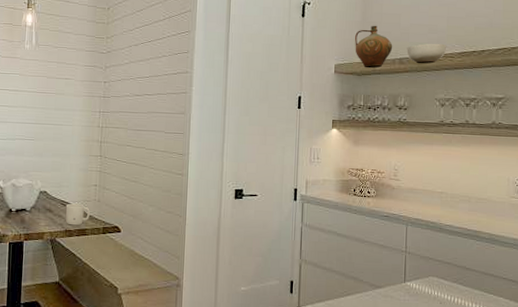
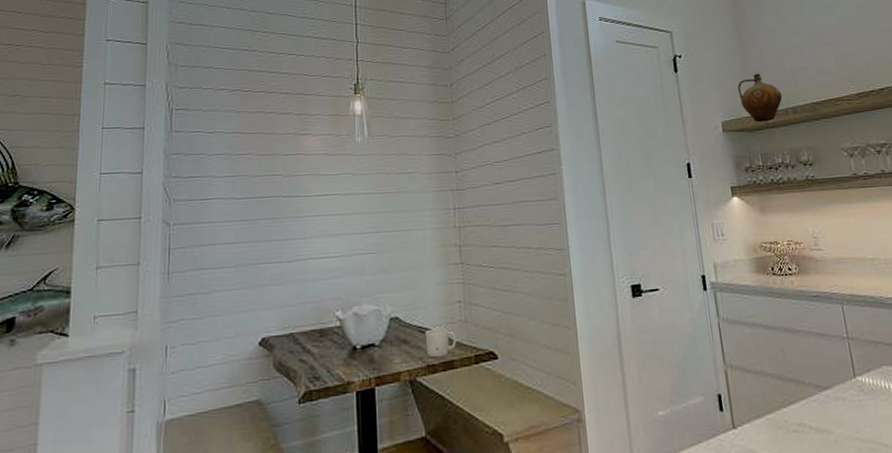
bowl: present [407,43,447,64] -> none [798,86,842,112]

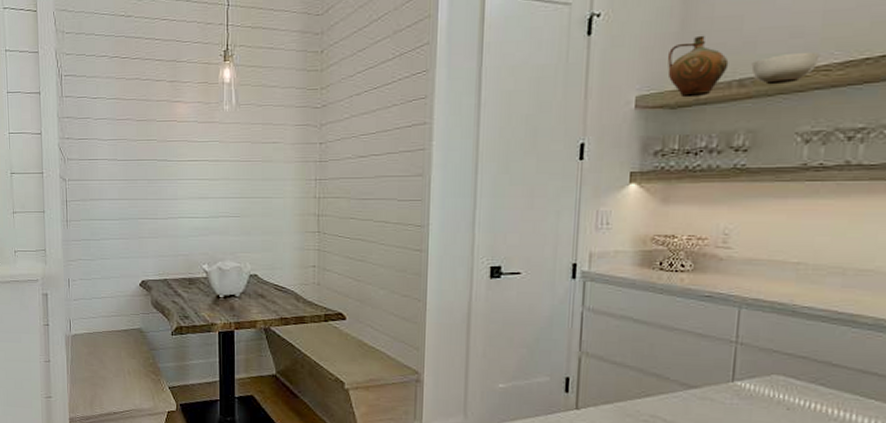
mug: present [424,328,456,358] -> none [280,287,308,313]
bowl: none [798,86,842,112] -> present [751,51,820,85]

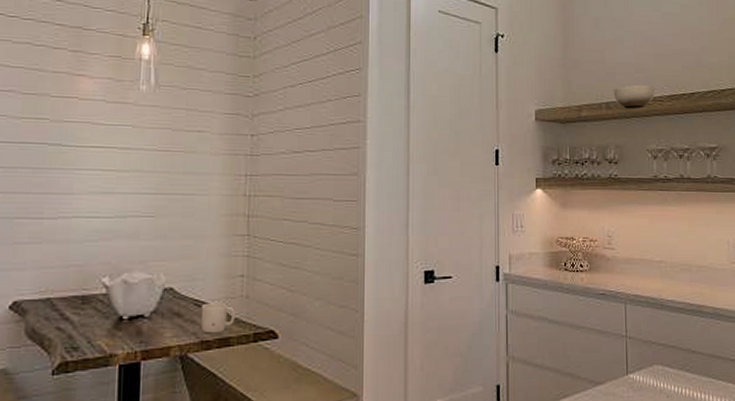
mug: none [280,287,308,313] -> present [200,302,235,334]
ceramic jug: present [667,35,729,98] -> none [556,63,598,115]

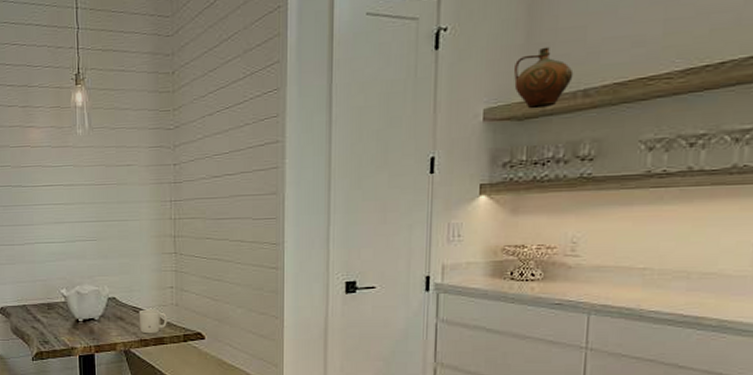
ceramic jug: none [556,63,598,115] -> present [514,46,574,109]
bowl: present [613,84,656,110] -> none [595,60,662,95]

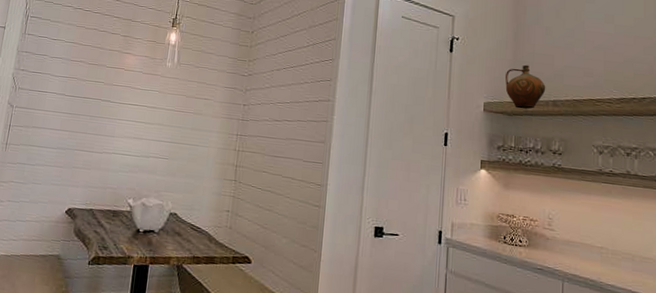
mug: present [138,309,167,334] -> none [194,228,220,253]

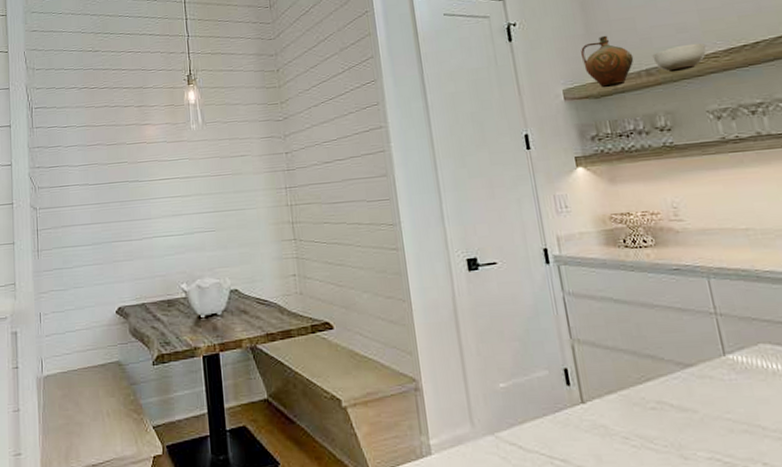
bowl: none [561,87,605,109] -> present [652,42,706,73]

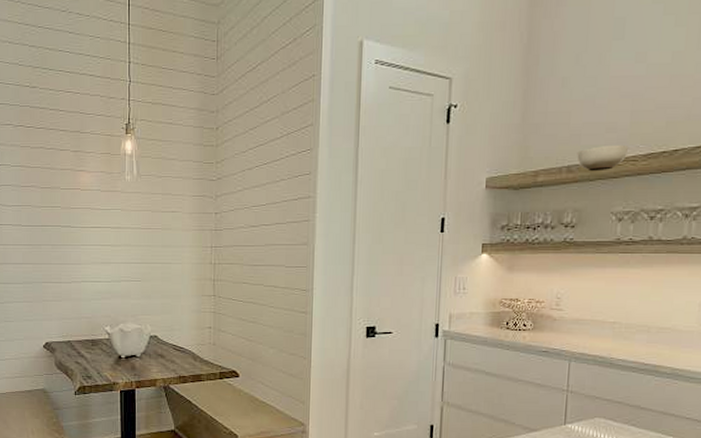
ceramic jug: present [581,35,634,88] -> none [511,127,560,180]

